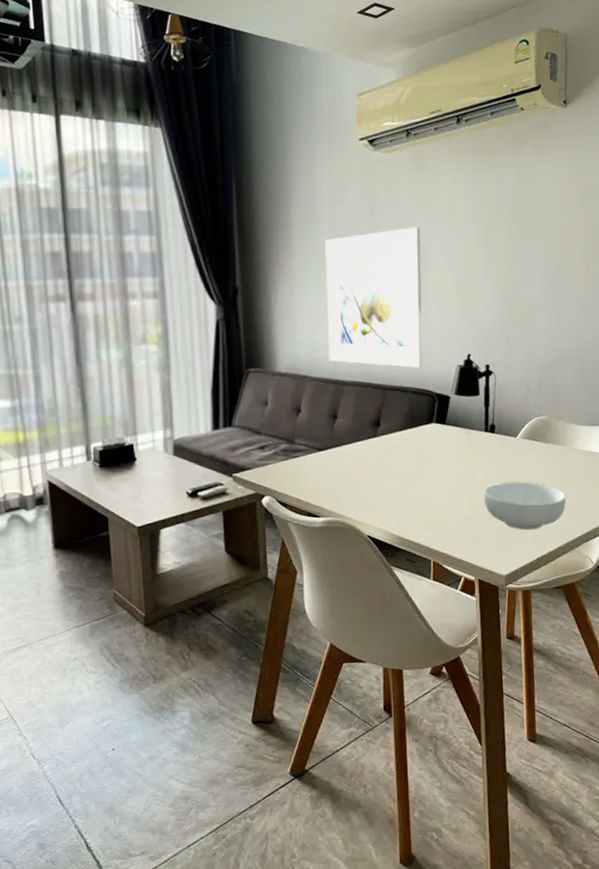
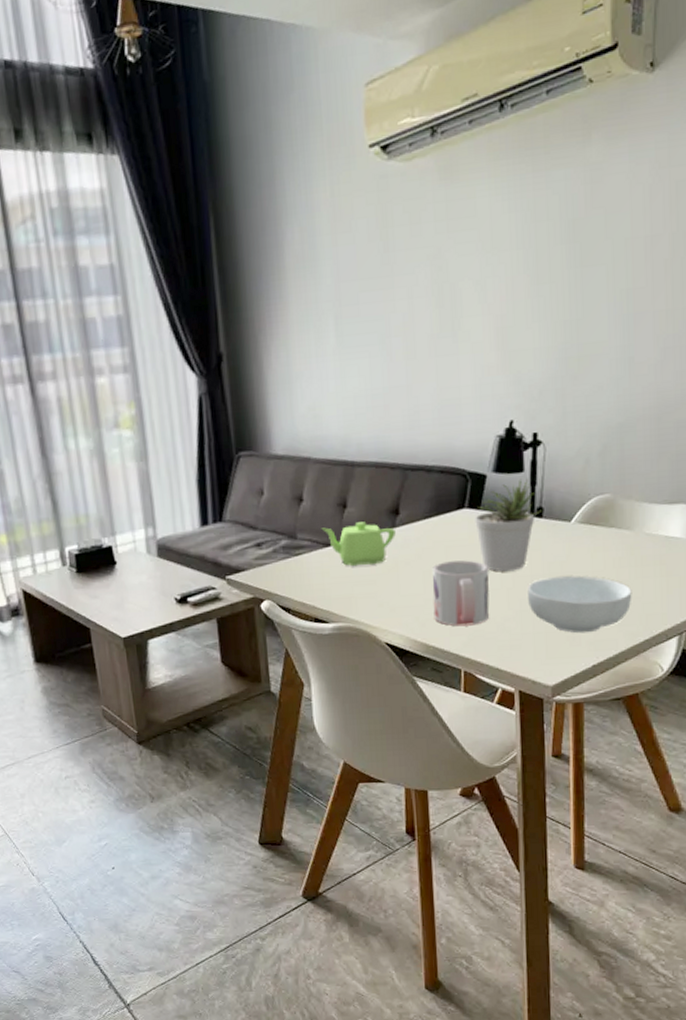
teapot: none [315,431,377,469] -> present [321,522,396,567]
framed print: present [325,227,423,368] -> none [327,258,453,442]
mug: none [407,466,454,523] -> present [432,560,490,627]
potted plant: none [441,401,494,477] -> present [475,478,541,572]

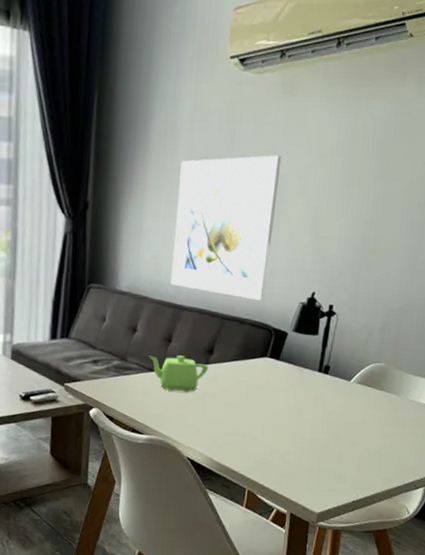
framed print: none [327,258,453,442] -> present [170,155,282,302]
mug: present [432,560,490,627] -> none [229,398,280,454]
potted plant: present [475,478,541,572] -> none [273,340,328,414]
cereal bowl: present [528,576,632,634] -> none [307,423,392,474]

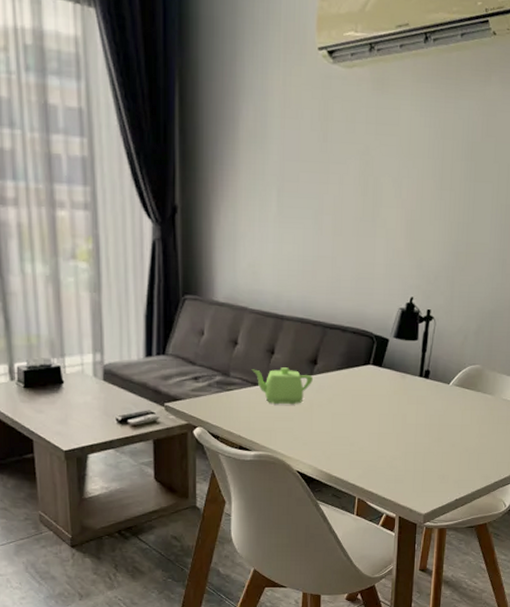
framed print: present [170,155,282,302] -> none [270,155,375,308]

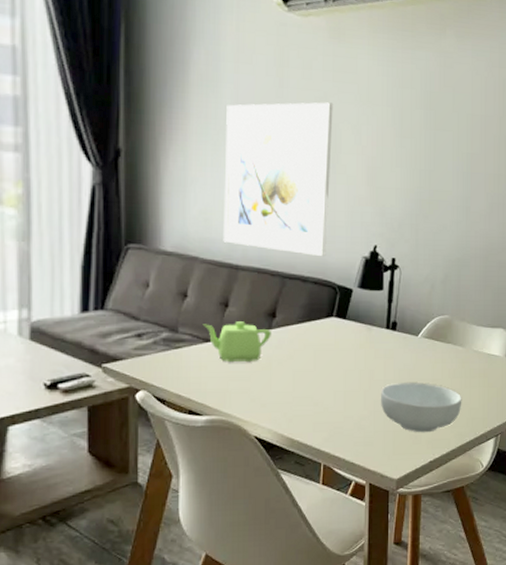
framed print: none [270,155,375,308] -> present [223,102,333,257]
cereal bowl: none [412,427,489,474] -> present [381,383,462,433]

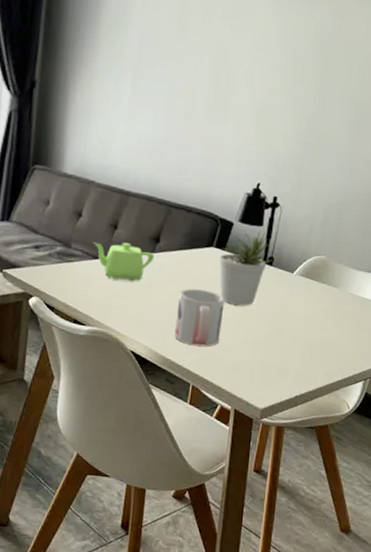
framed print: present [223,102,333,257] -> none [118,45,230,191]
mug: none [300,363,350,423] -> present [174,289,225,347]
potted plant: none [341,295,395,376] -> present [219,231,272,306]
cereal bowl: present [381,383,462,433] -> none [252,316,333,368]

